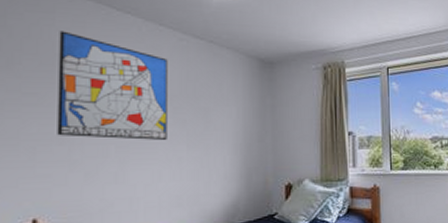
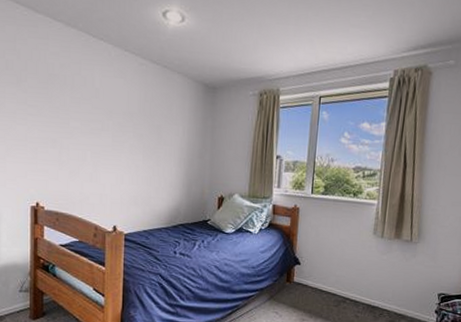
wall art: present [57,30,168,140] -> none [51,54,130,150]

